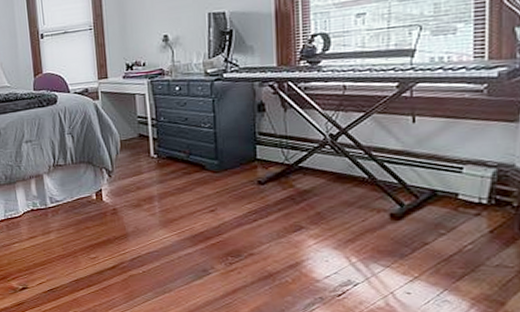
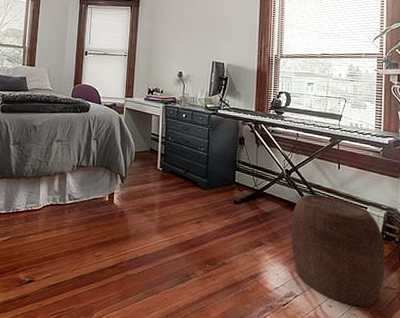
stool: none [342,159,496,292] -> present [290,194,386,307]

